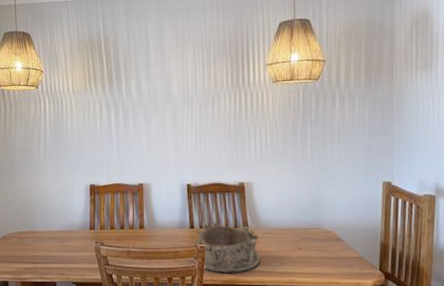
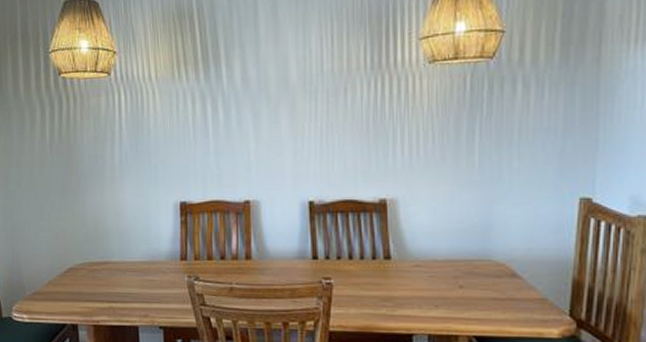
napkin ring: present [193,222,261,274] -> none [316,251,406,319]

